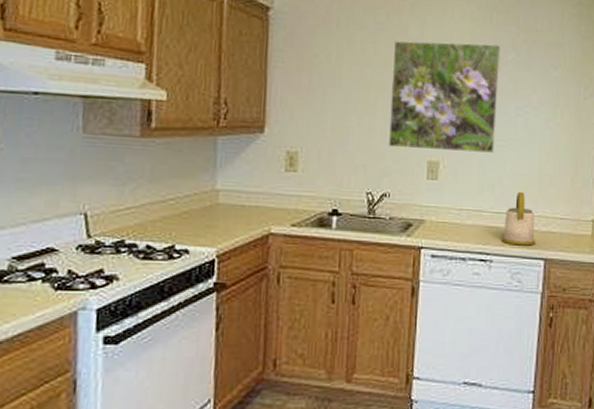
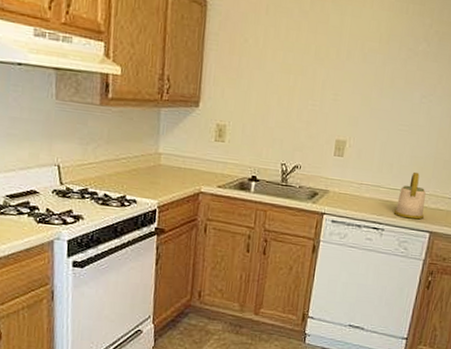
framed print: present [387,40,502,154] -> none [302,28,415,137]

